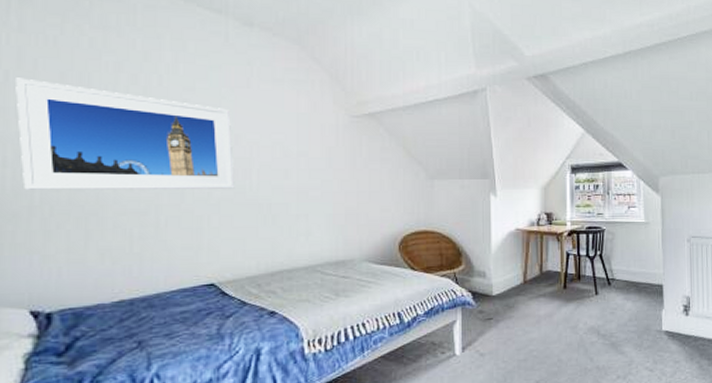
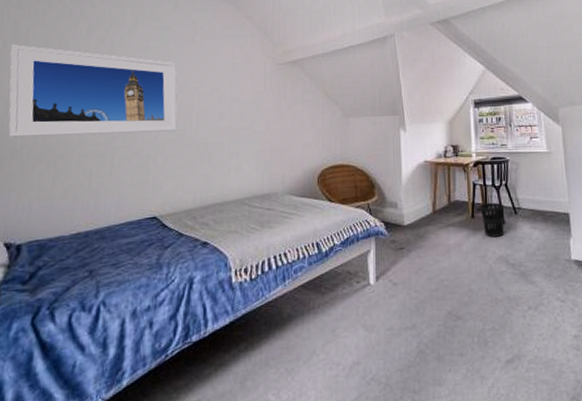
wastebasket: none [573,273,598,308] -> present [480,202,505,237]

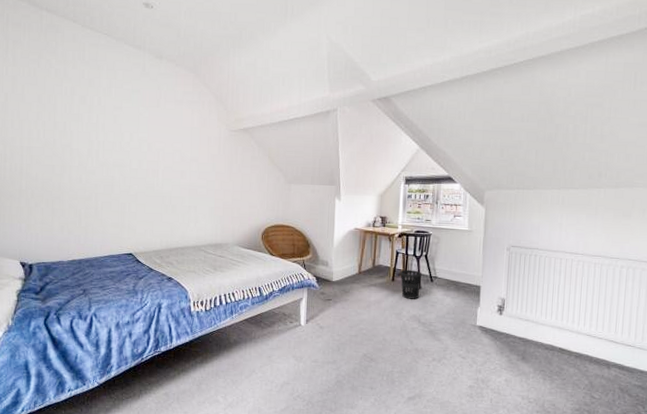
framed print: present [9,44,178,137] -> none [11,99,147,184]

